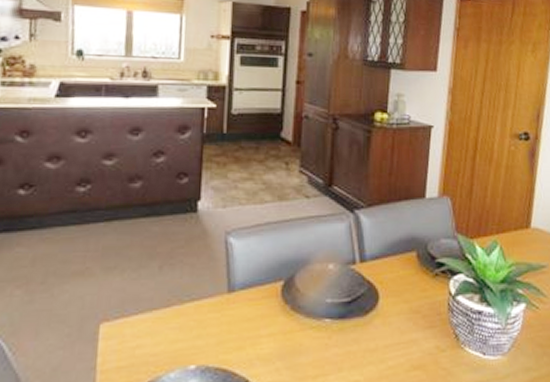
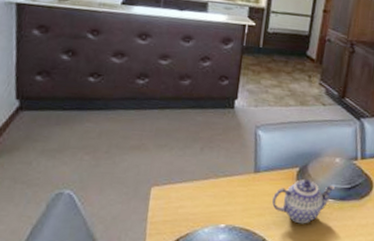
teapot: none [254,296,332,356] -> present [272,179,336,224]

